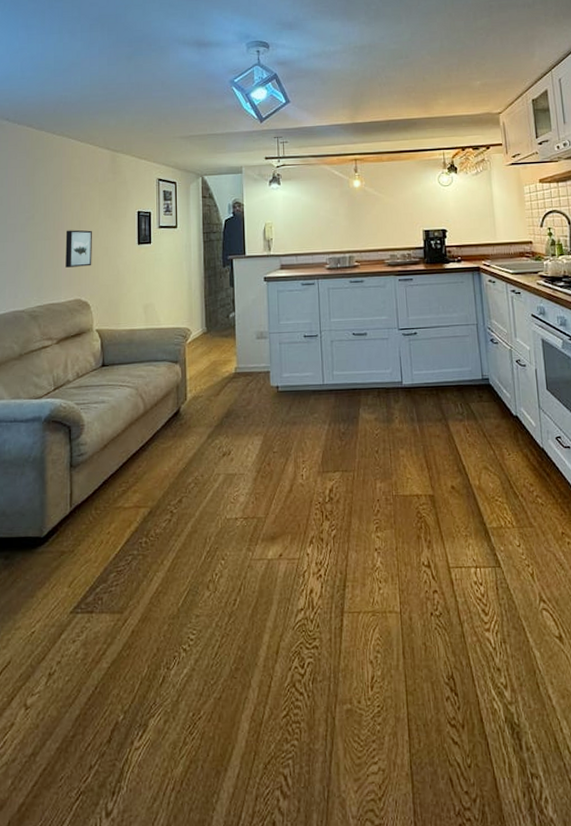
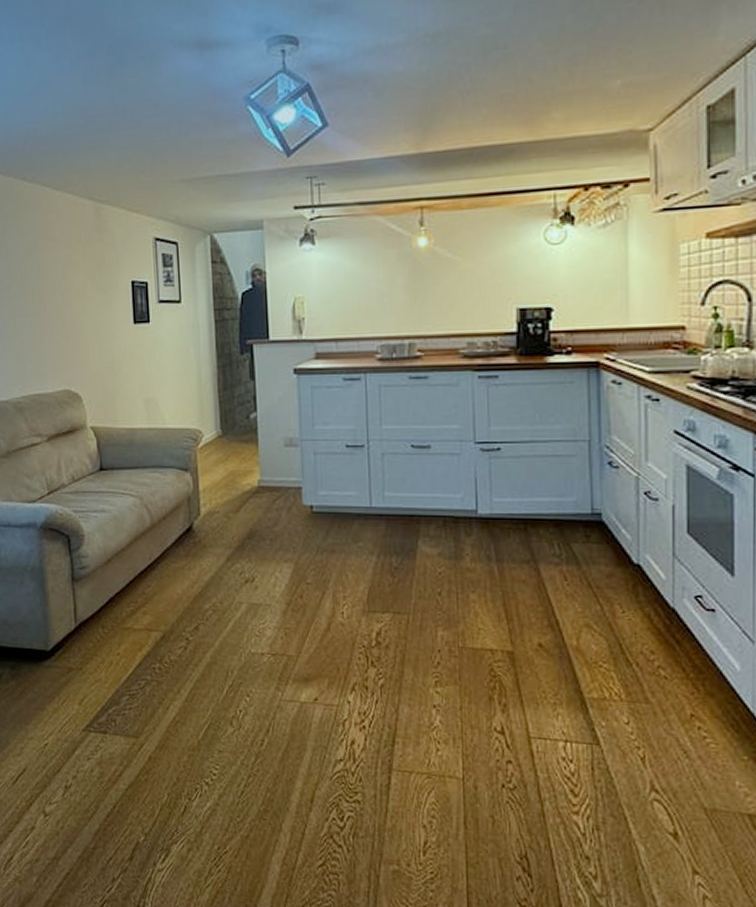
wall art: present [65,230,92,268] -> none [47,304,81,351]

